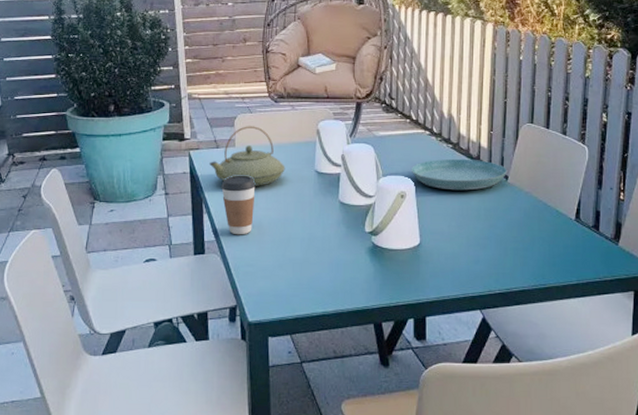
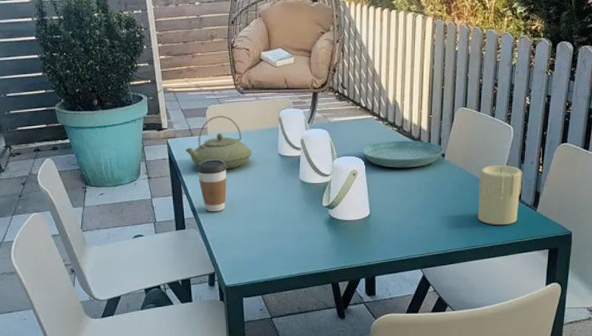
candle: none [548,190,600,261] -> present [477,165,523,226]

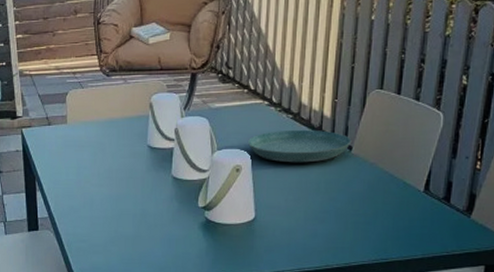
teapot: present [185,115,253,169] -> none [42,101,118,163]
coffee cup: present [197,159,227,212] -> none [53,152,88,212]
candle: present [477,165,523,226] -> none [391,160,454,235]

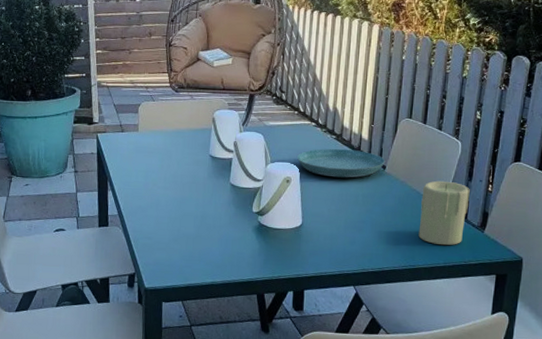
candle: none [391,160,454,235] -> present [418,180,470,246]

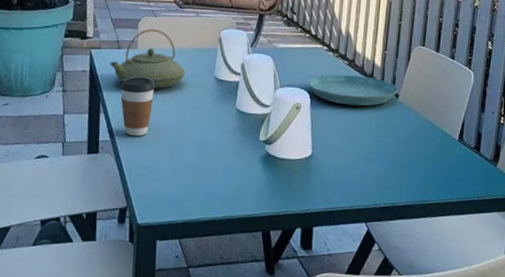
teapot: none [115,113,183,168] -> present [110,29,186,89]
coffee cup: none [125,157,156,211] -> present [120,76,155,137]
candle: present [418,180,470,246] -> none [432,111,483,180]

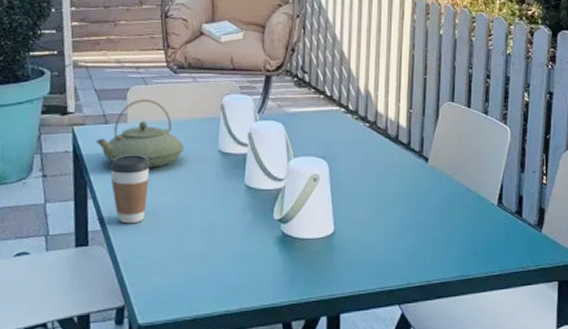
saucer: present [307,74,399,106] -> none [324,138,428,174]

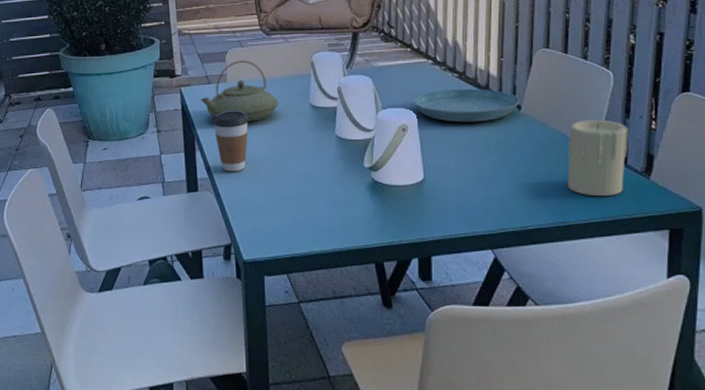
saucer: none [324,138,428,174] -> present [412,88,520,122]
candle: none [469,173,523,250] -> present [567,119,628,197]

